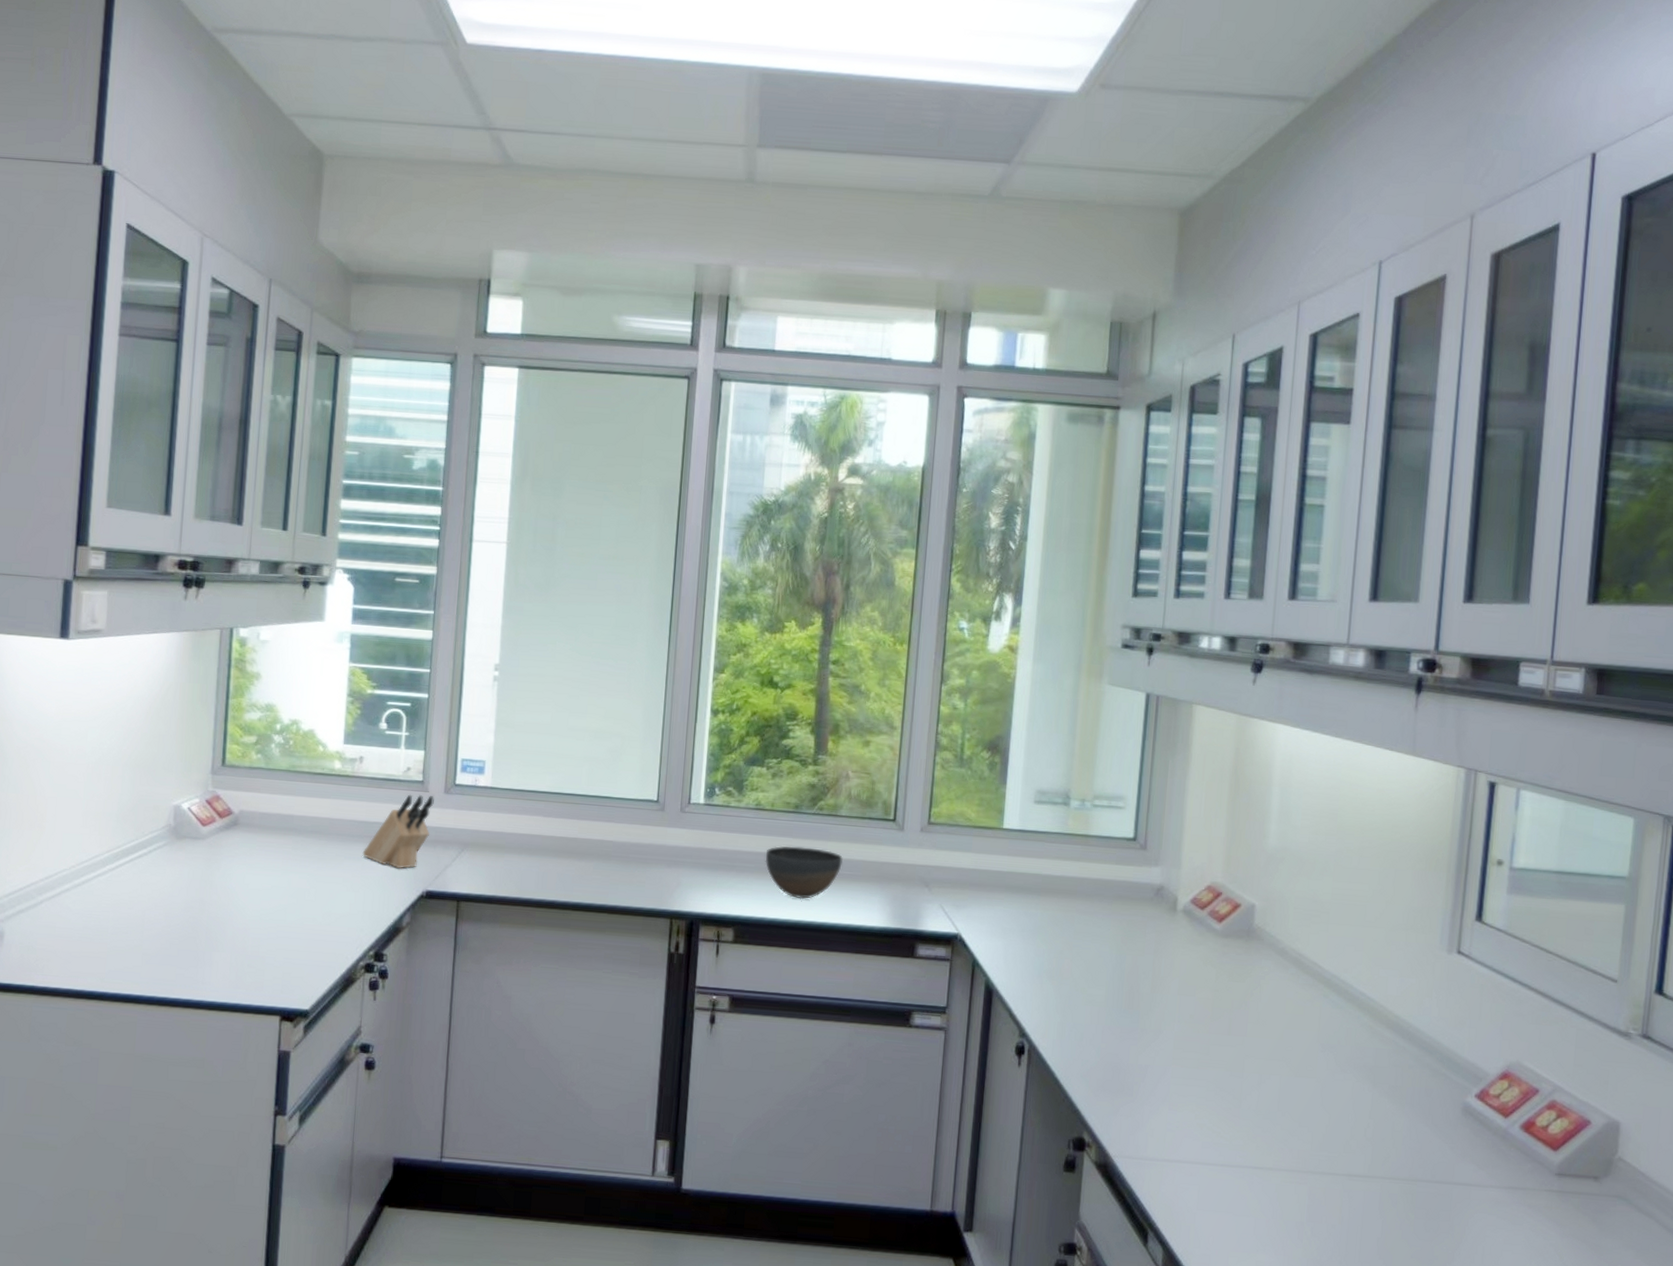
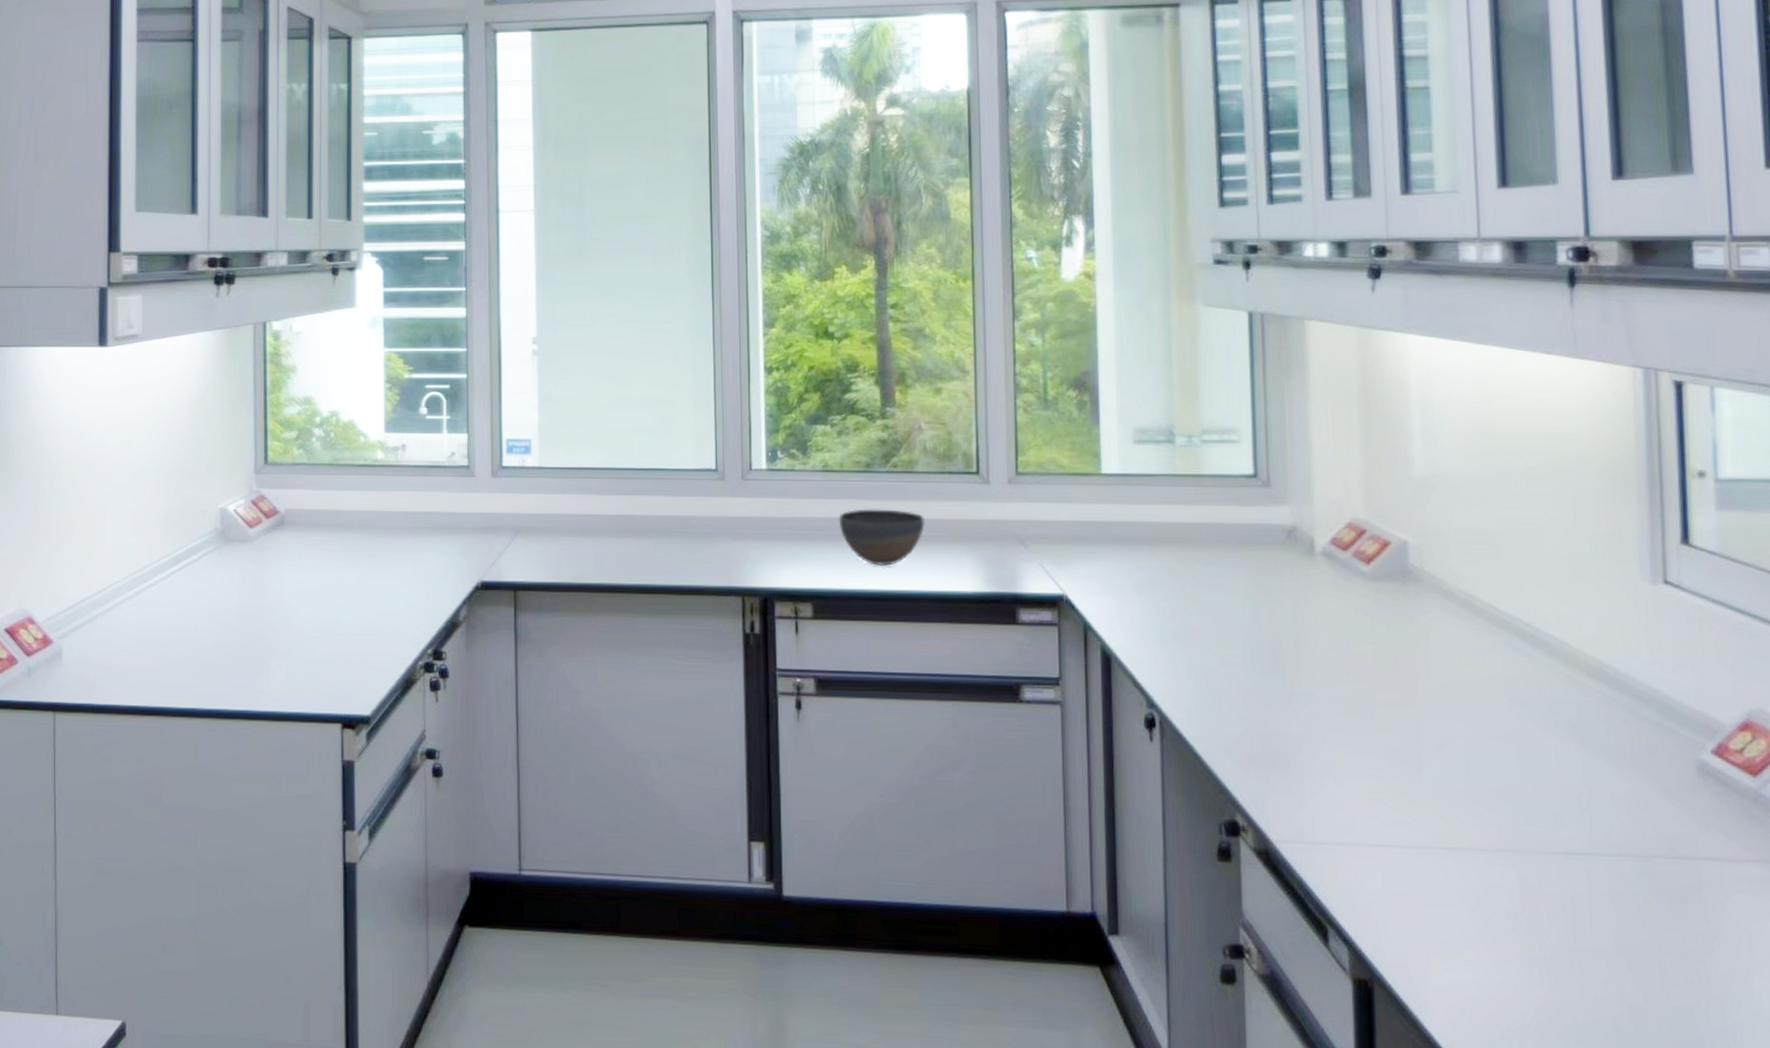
knife block: present [362,794,434,869] -> none [412,480,482,559]

